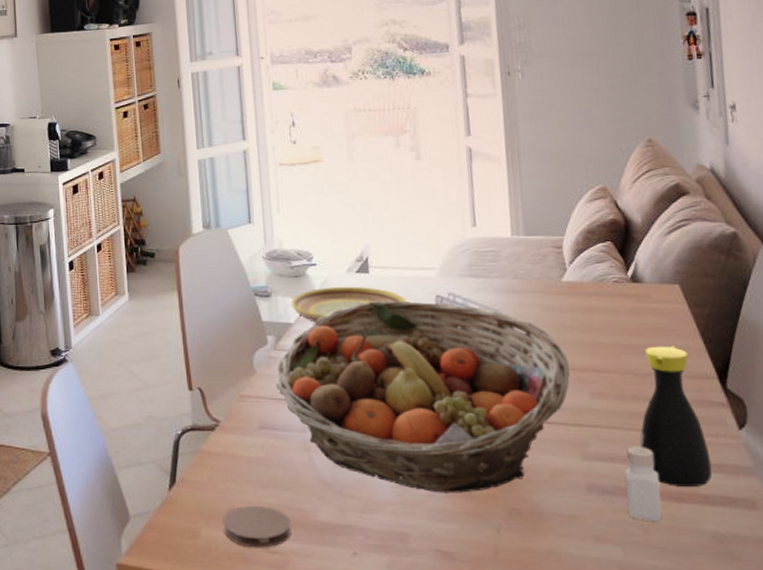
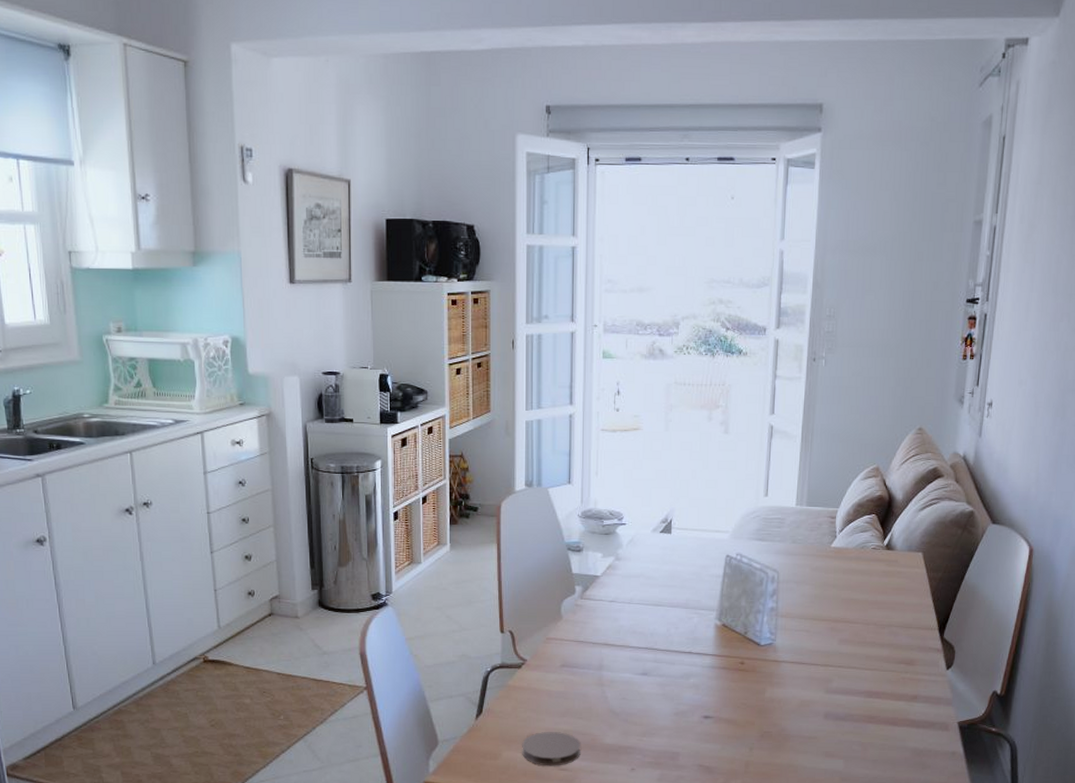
fruit basket: present [276,300,570,493] -> none [580,558,826,720]
plate: present [291,286,407,322] -> none [600,544,701,576]
pepper shaker: present [625,447,662,522] -> none [853,683,881,741]
bottle: present [639,345,712,488] -> none [870,602,922,715]

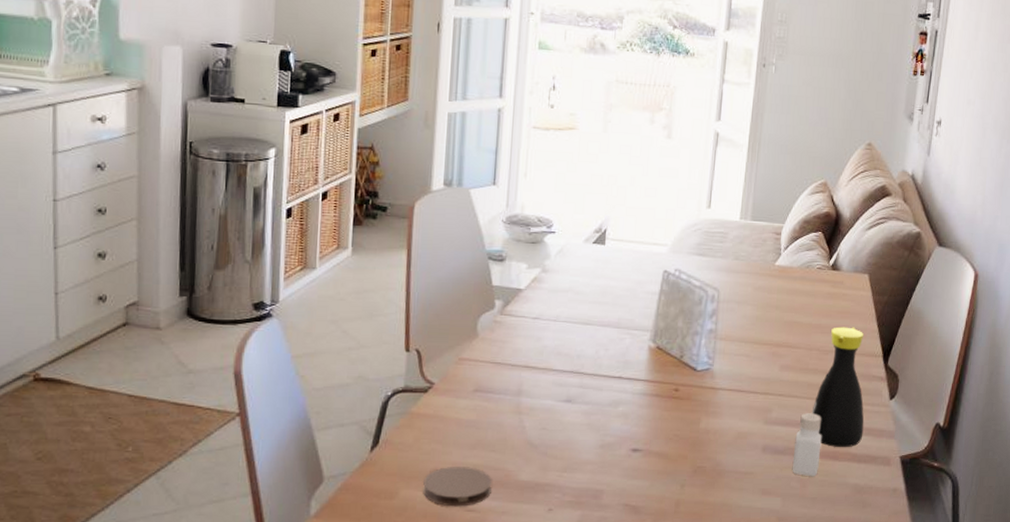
pepper shaker: none [853,683,881,741] -> present [792,413,822,477]
bottle: none [870,602,922,715] -> present [811,327,864,448]

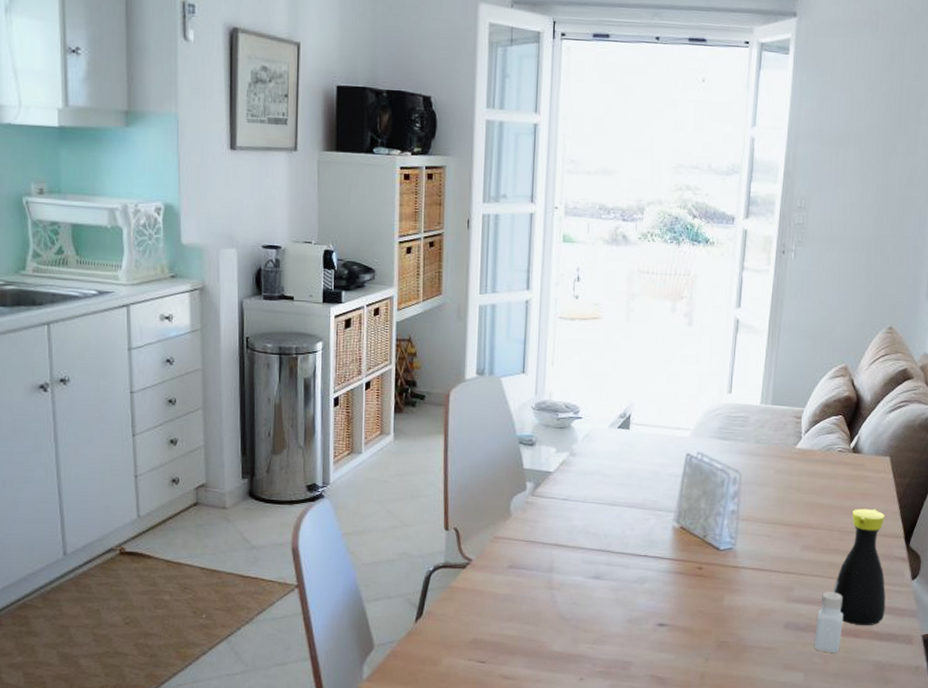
coaster: present [423,466,492,507] -> none [464,636,527,674]

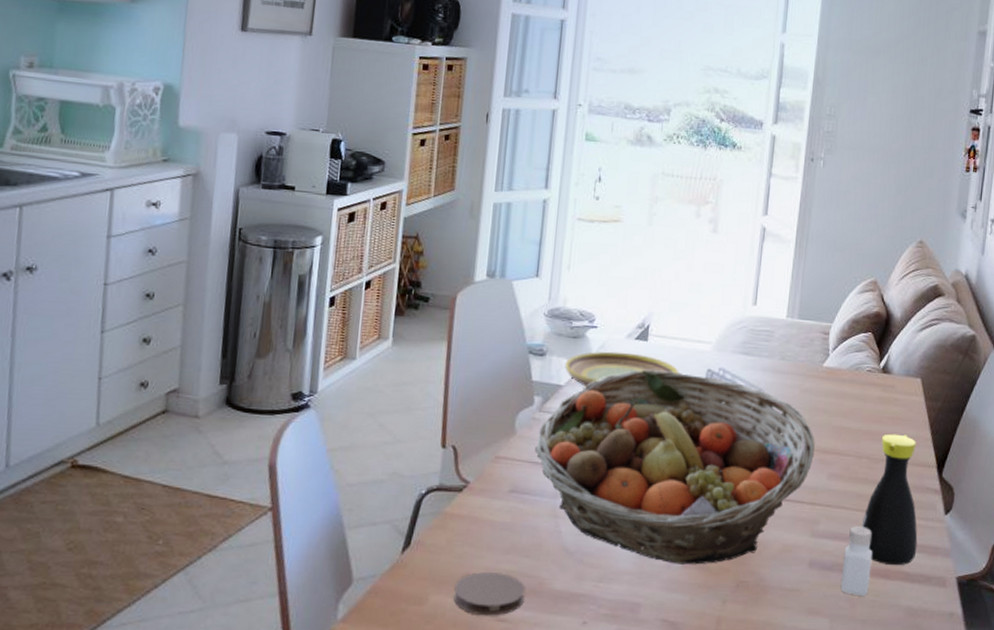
coaster: none [464,636,527,674] -> present [453,571,525,616]
fruit basket: none [530,455,789,628] -> present [535,369,815,565]
plate: none [553,440,660,472] -> present [564,351,679,387]

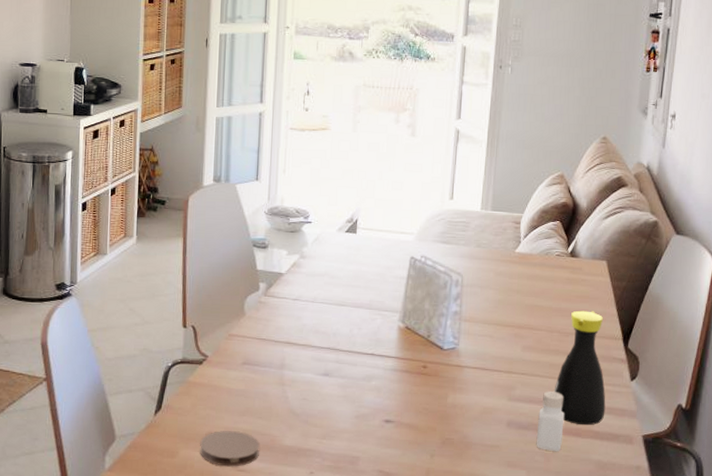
fruit basket: present [535,369,815,565] -> none [262,258,510,425]
plate: present [564,351,679,387] -> none [284,243,385,274]

